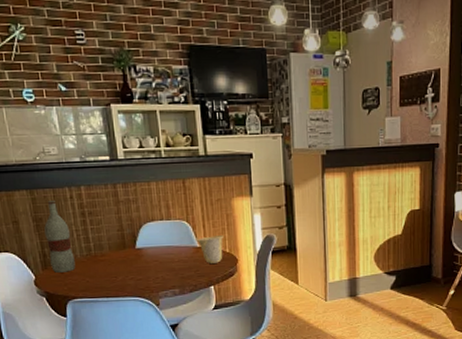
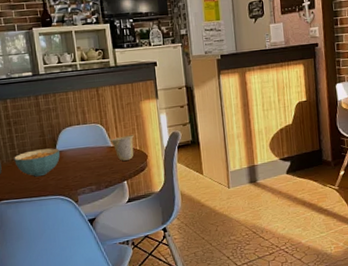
cereal bowl: none [89,244,141,275] -> present [14,148,60,177]

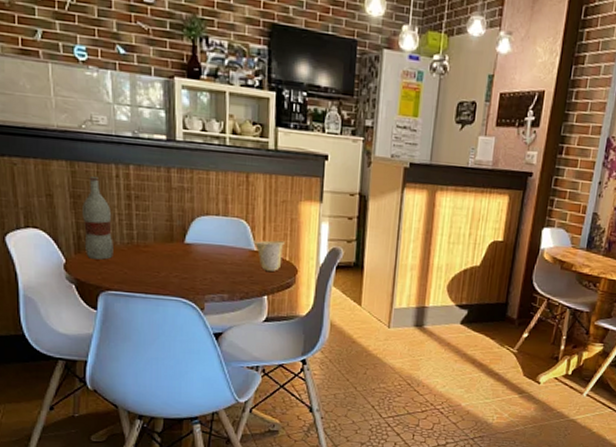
cereal bowl: present [14,148,60,177] -> none [130,236,190,271]

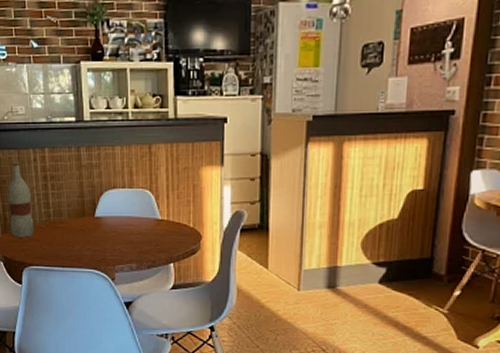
cup: present [253,240,285,271] -> none [158,208,188,238]

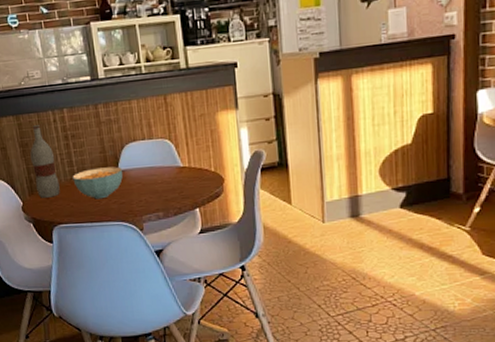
cereal bowl: none [48,212,100,244] -> present [72,166,123,200]

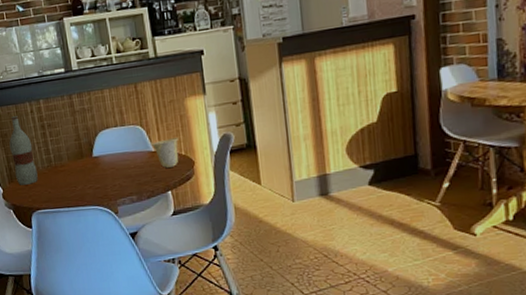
cereal bowl: present [72,166,123,200] -> none [49,153,98,185]
cup: none [179,153,208,184] -> present [150,138,179,168]

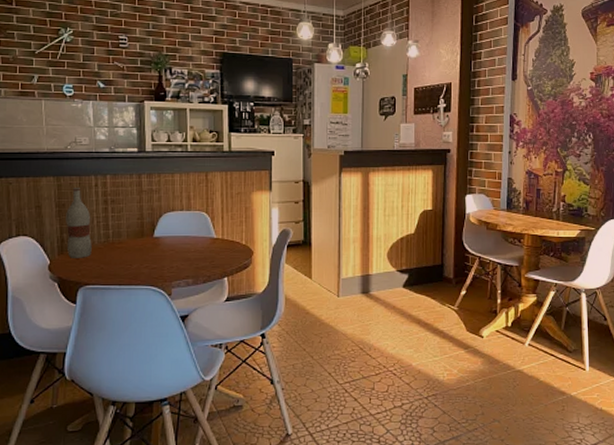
cup: present [150,138,179,168] -> none [213,228,241,255]

